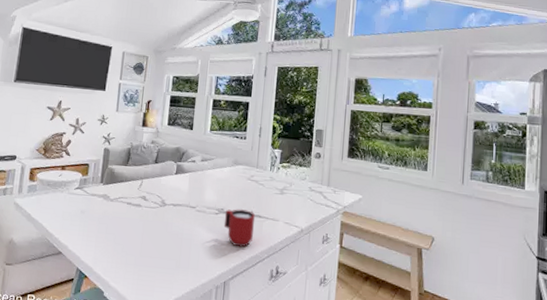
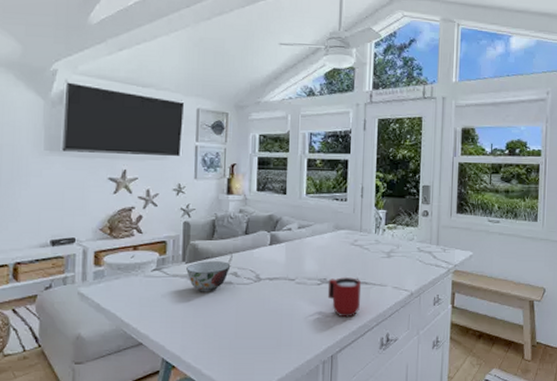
soup bowl: none [103,184,141,212] -> present [186,261,231,292]

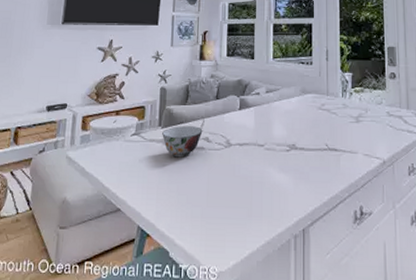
mug: present [327,276,362,318] -> none [296,142,331,187]

